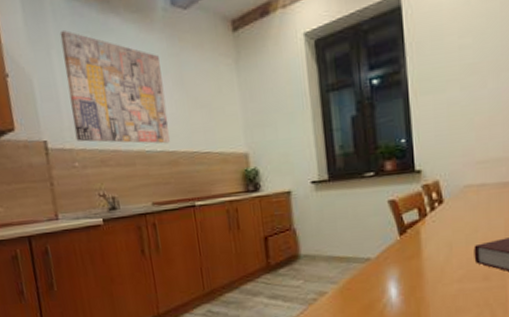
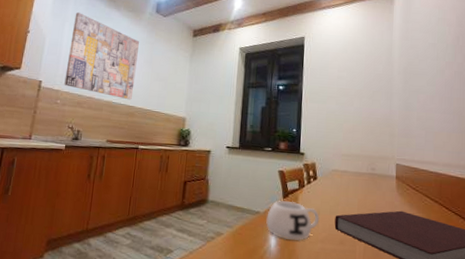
mug: none [380,237,453,286] -> present [266,201,320,240]

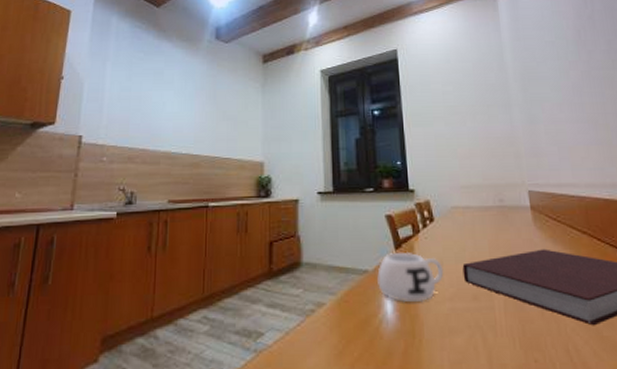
wall art: present [64,12,139,100] -> none [110,49,198,148]

